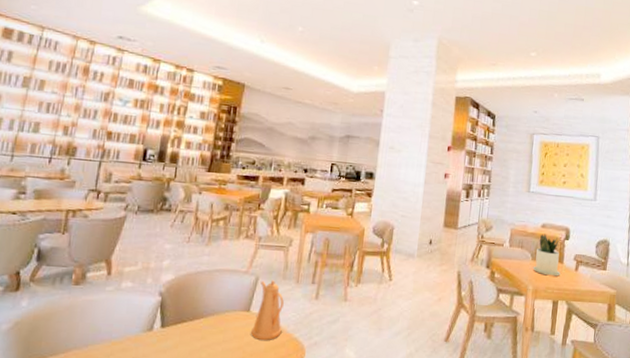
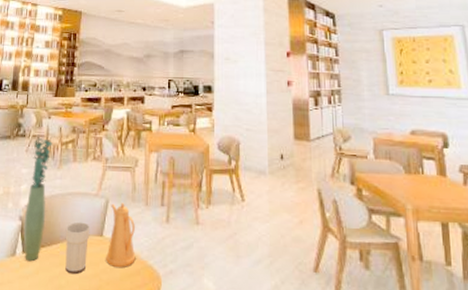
vase: none [162,210,202,336] -> present [23,134,52,262]
cup: none [207,298,237,347] -> present [65,222,90,274]
planter: present [532,234,561,277] -> none [408,142,445,193]

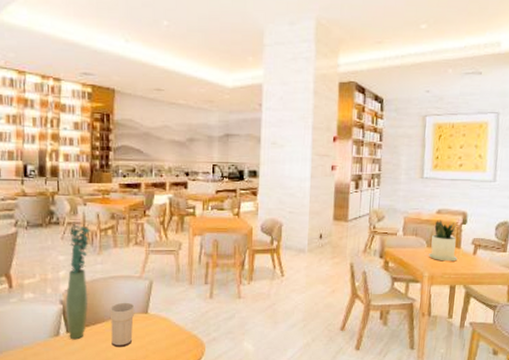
coffee pot: present [106,202,136,267] -> none [152,283,181,338]
planter: none [408,142,445,193] -> present [428,220,458,262]

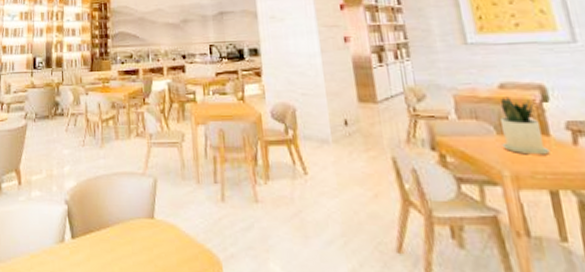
vase: present [65,222,90,340] -> none [70,112,93,248]
cup: present [109,302,135,347] -> none [113,204,140,260]

